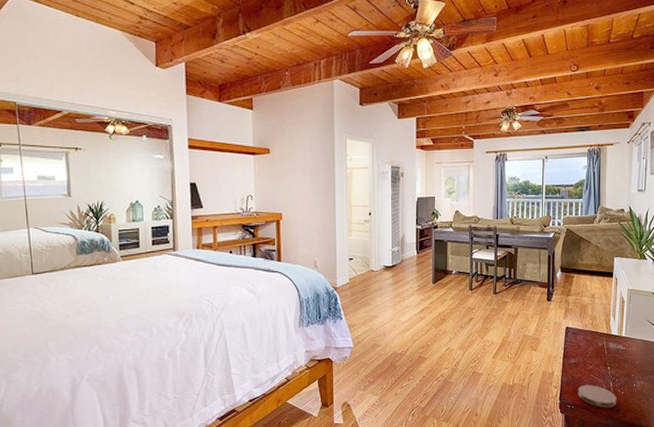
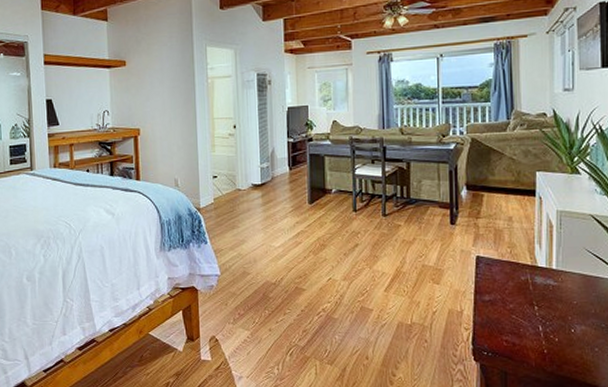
coaster: present [578,385,617,408] -> none [496,328,549,358]

